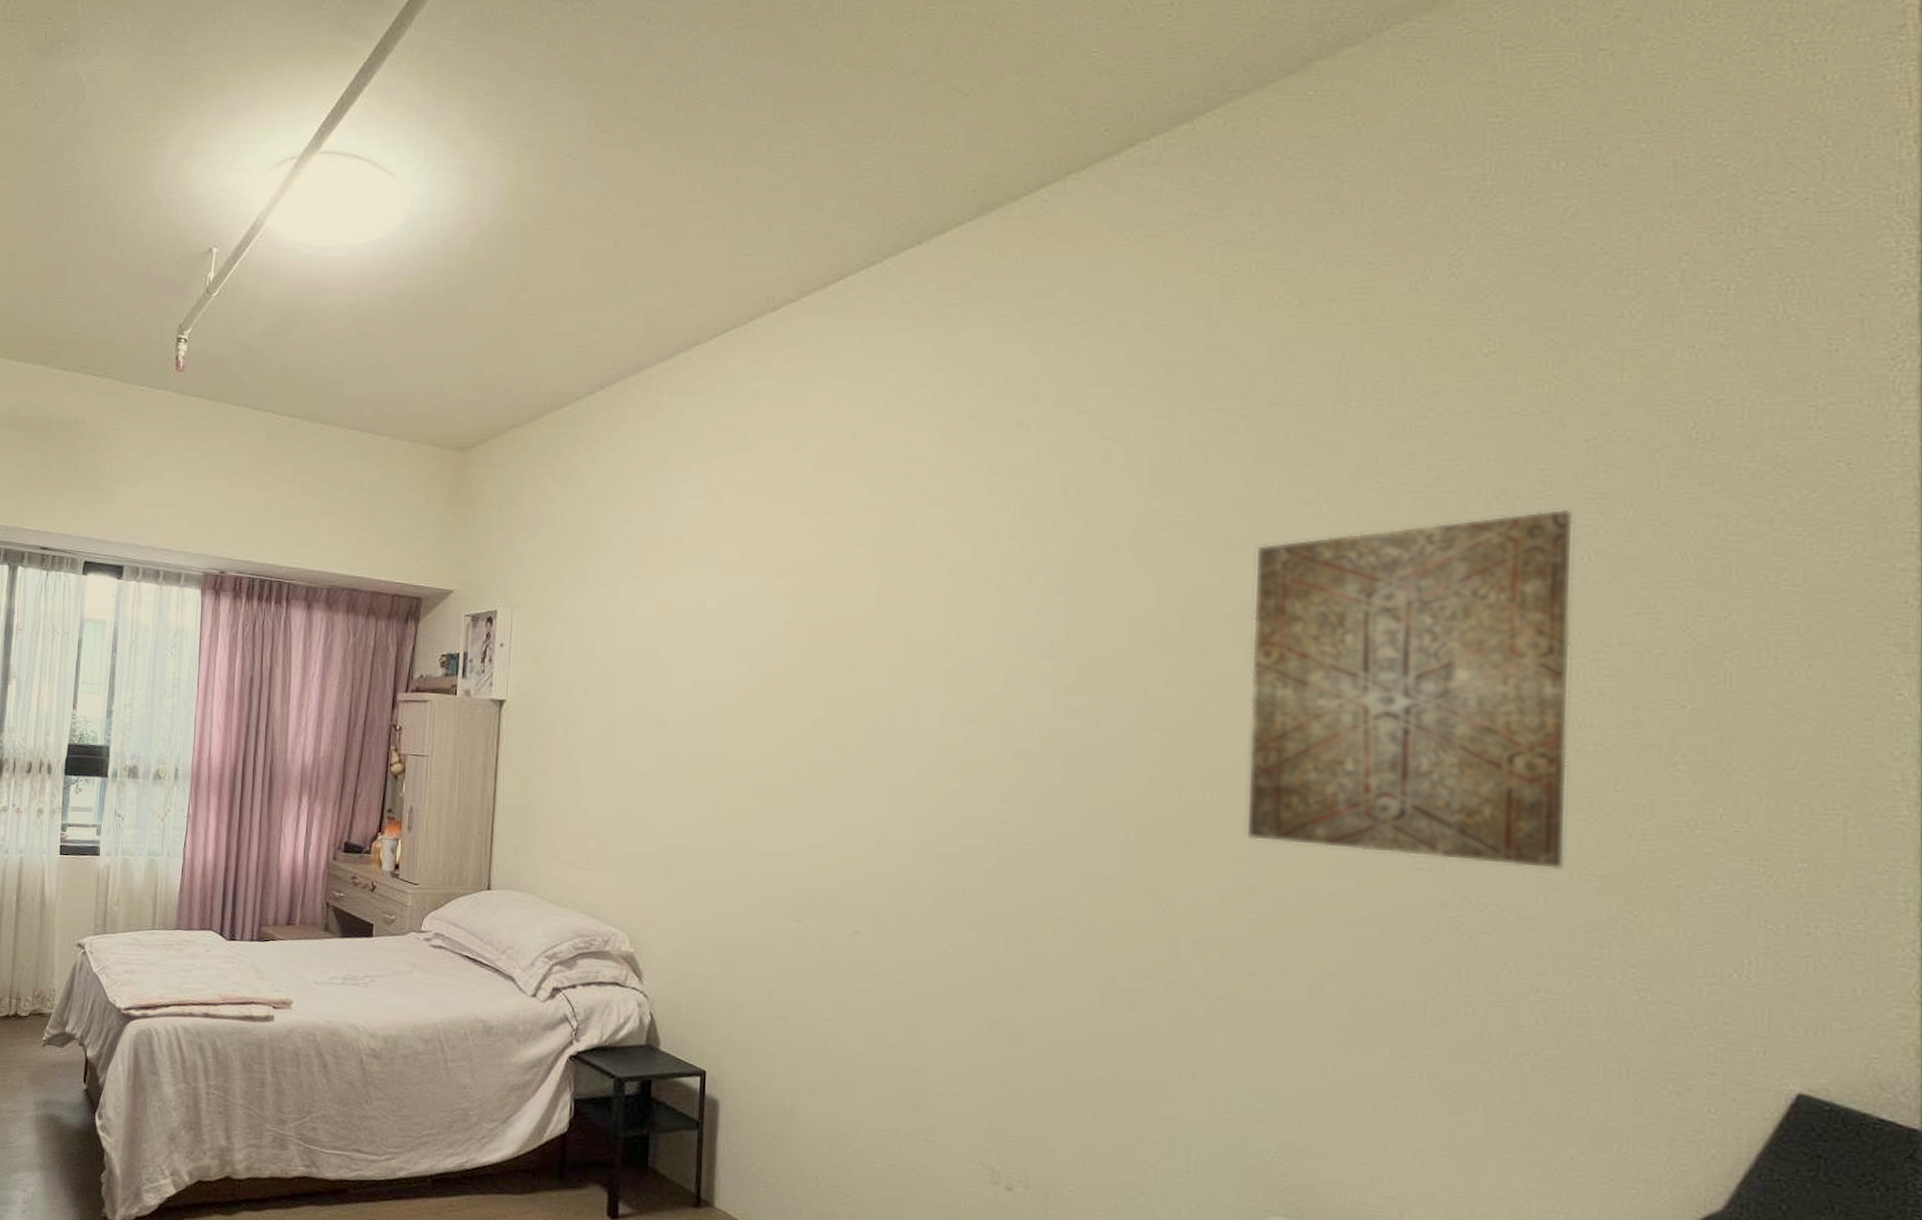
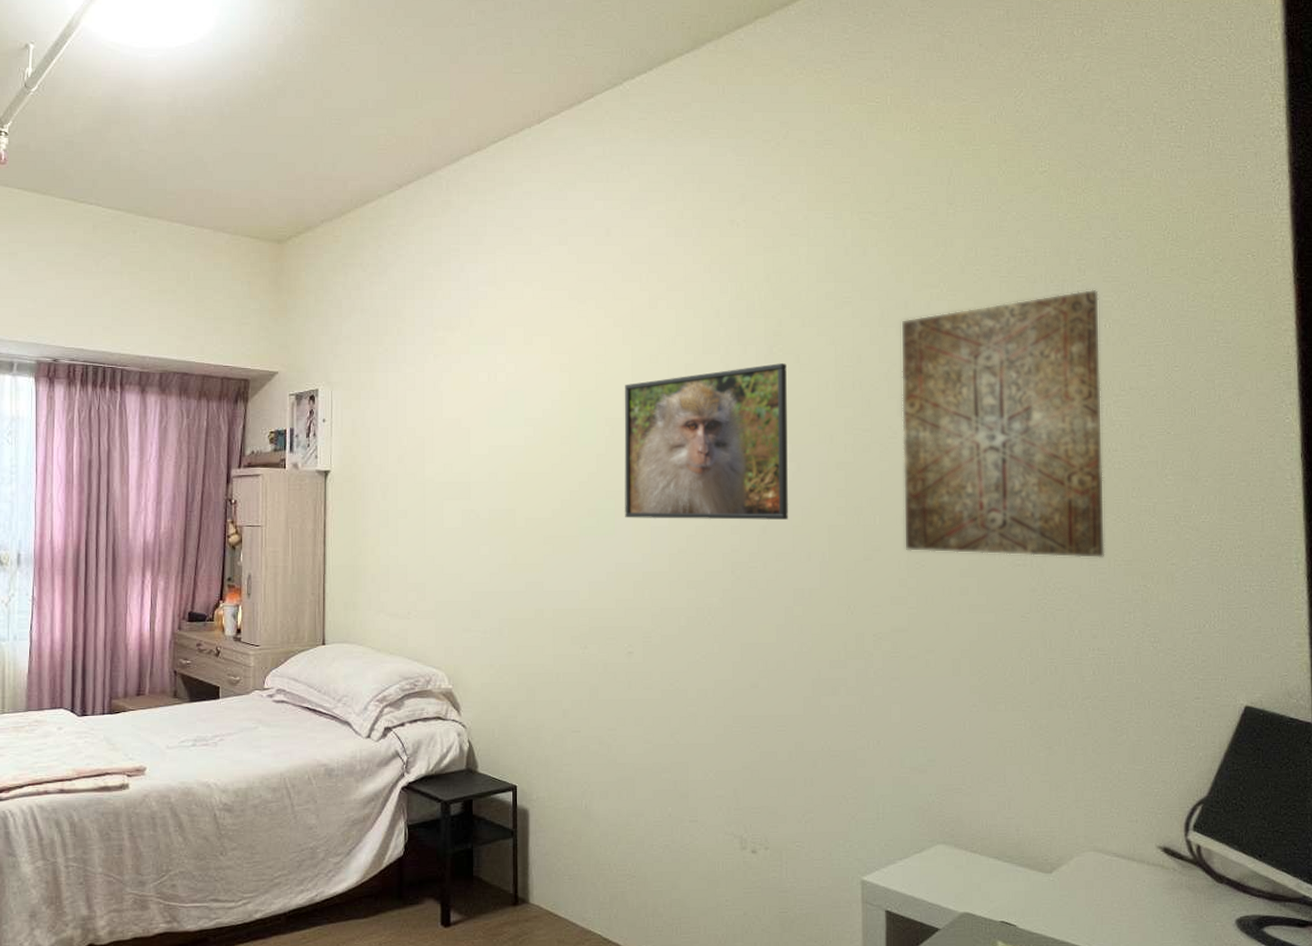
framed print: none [858,596,1087,789] -> present [624,363,789,520]

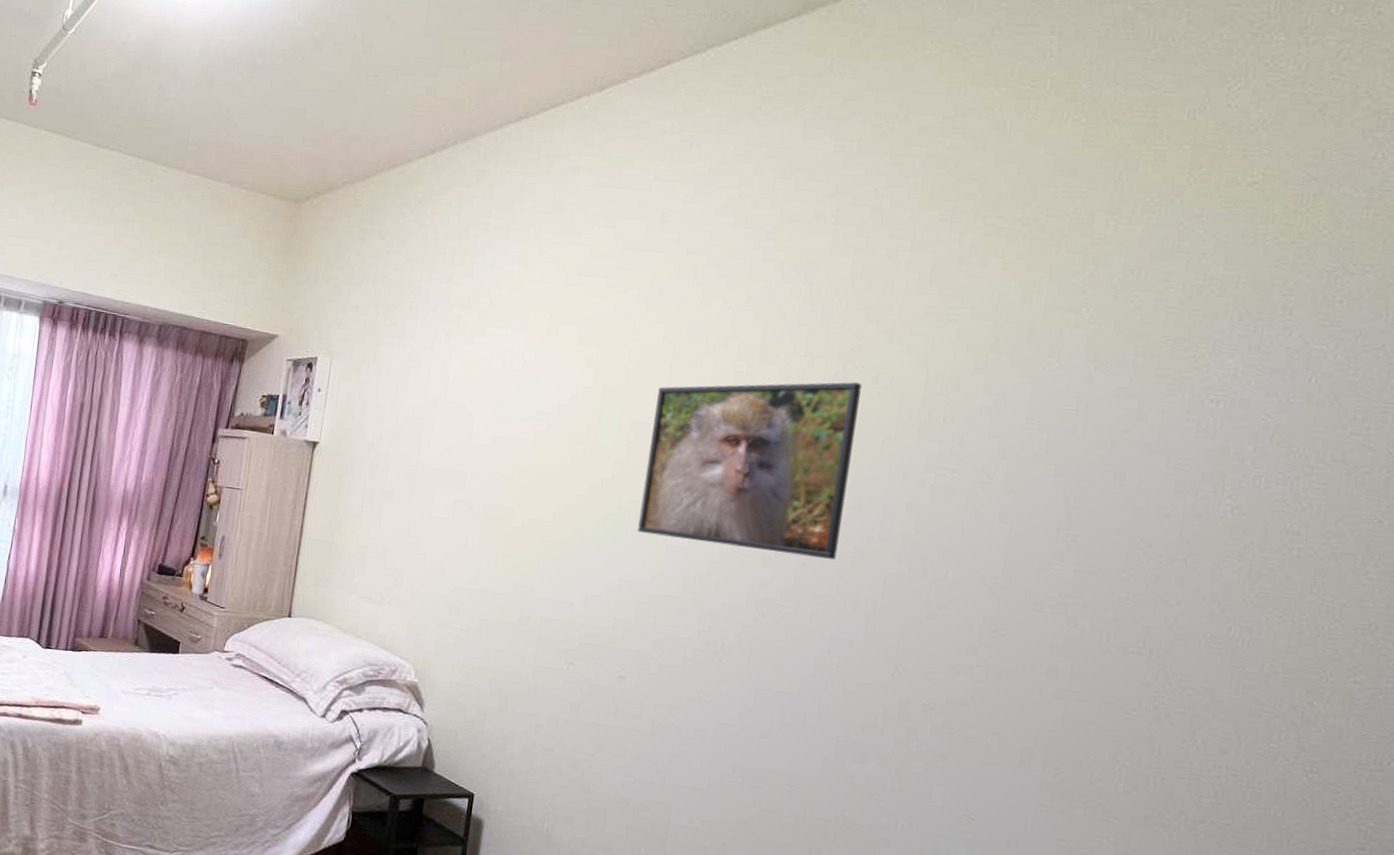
wall art: present [900,289,1105,559] -> none [980,333,1307,661]

